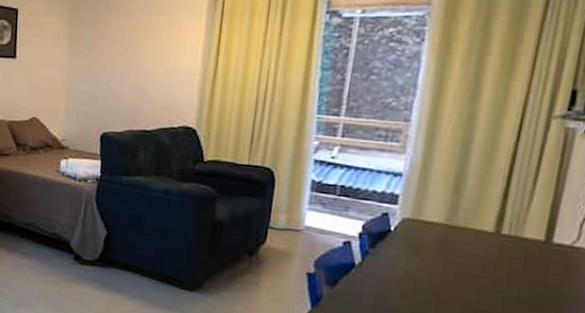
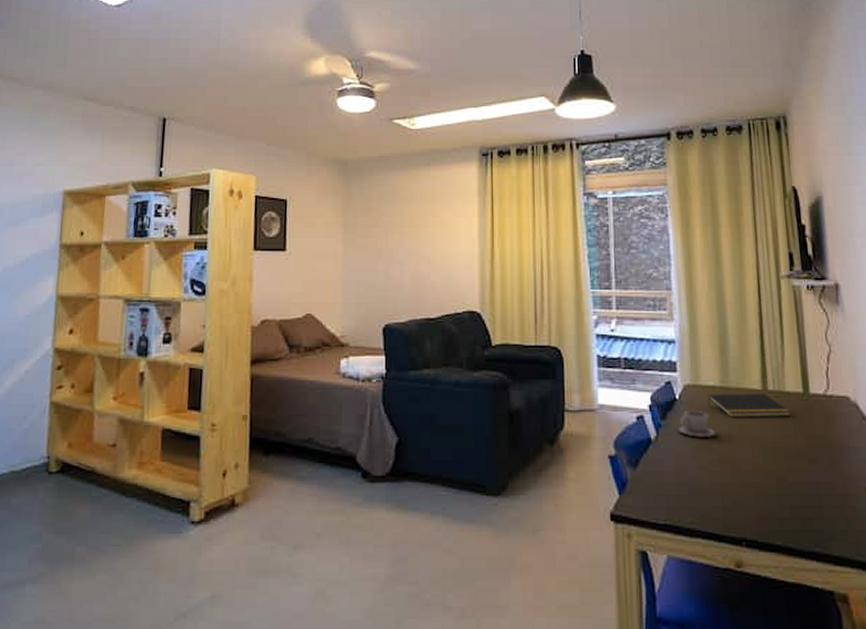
cup: none [385,243,430,271] -> present [677,410,717,438]
notepad: none [424,230,525,262] -> present [707,394,792,417]

